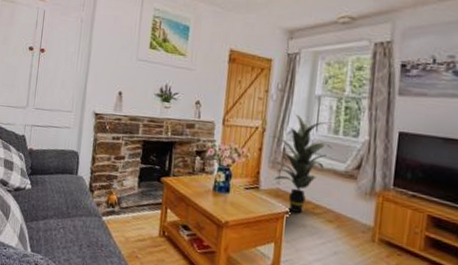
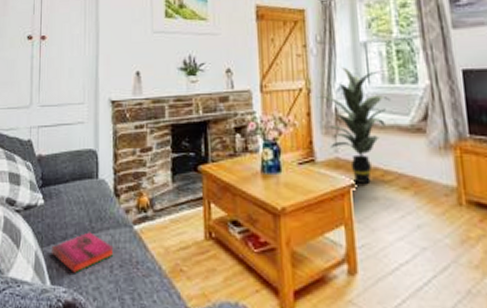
hardback book: none [34,216,84,246] -> present [52,232,114,273]

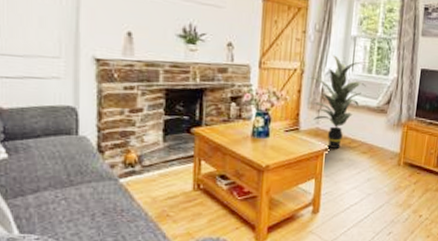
hardback book: present [52,232,114,273] -> none [20,185,96,222]

